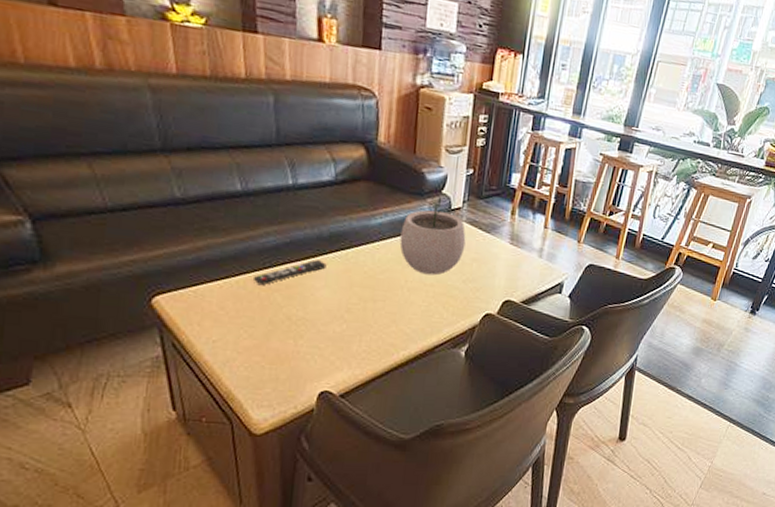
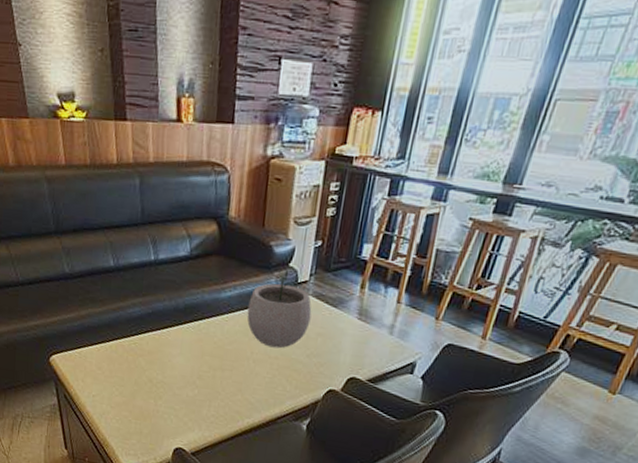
remote control: present [252,260,327,286] -> none [122,329,182,351]

